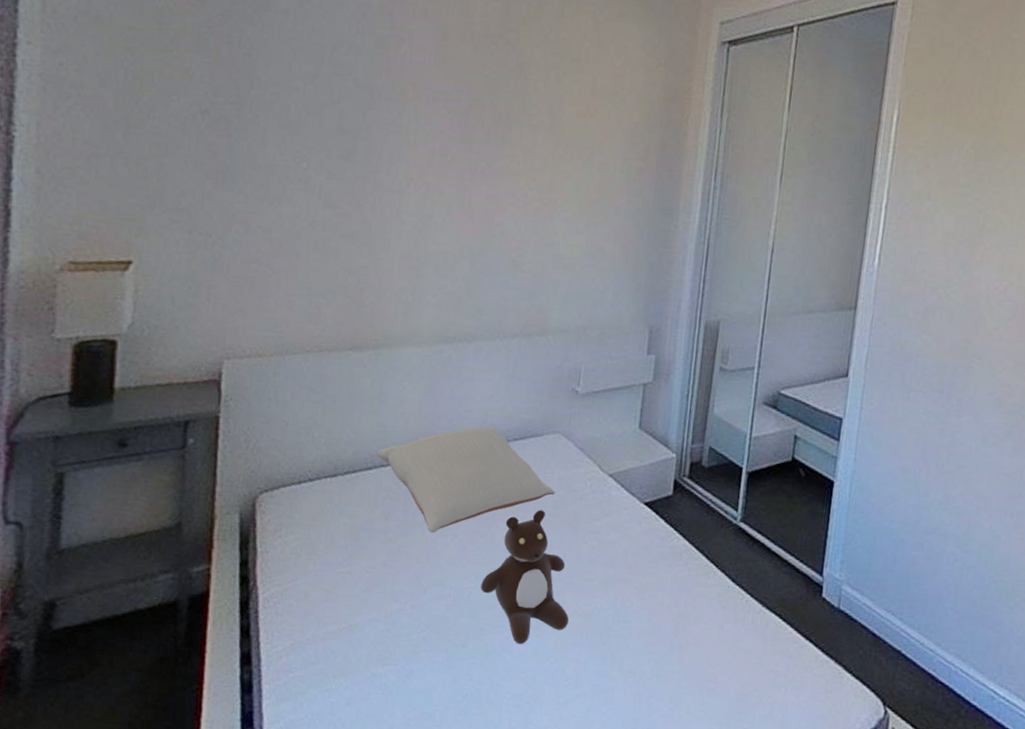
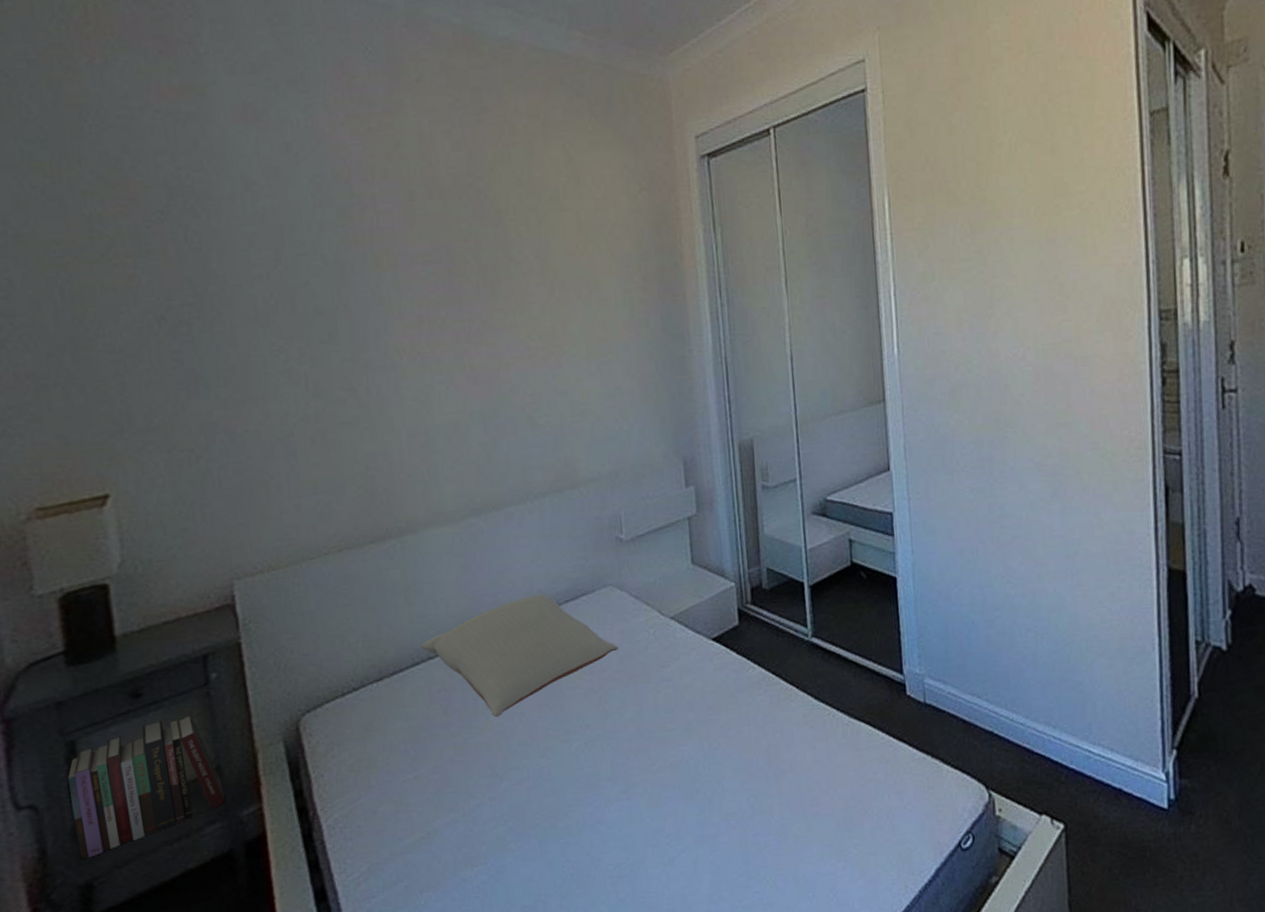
books: none [50,471,181,580] -> present [68,714,226,860]
stuffed animal: present [481,510,569,645] -> none [559,668,659,813]

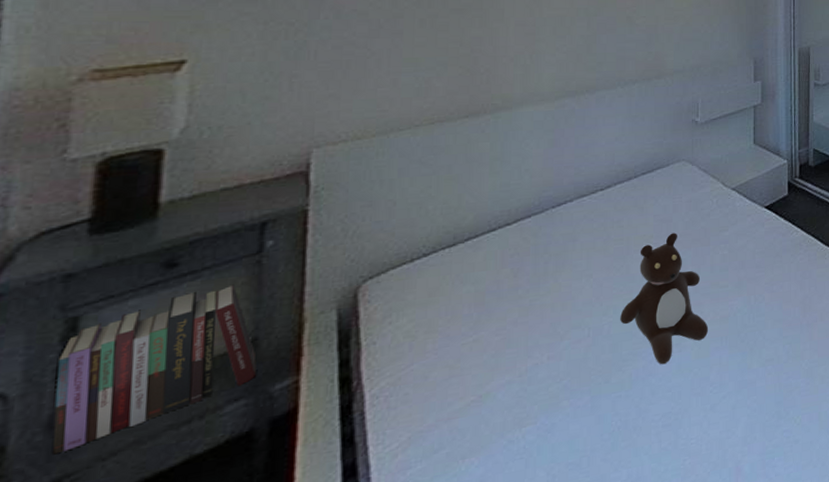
pillow: present [421,594,619,717] -> none [500,166,686,279]
stuffed animal: none [559,668,659,813] -> present [620,232,709,365]

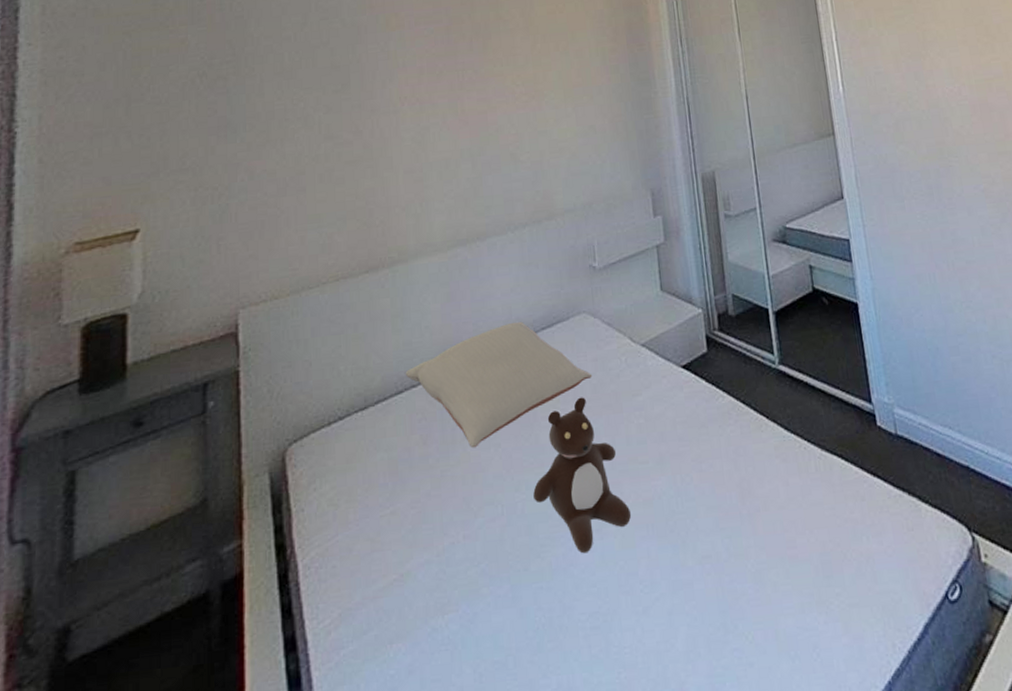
books: present [53,284,257,455] -> none [62,444,209,600]
pillow: none [500,166,686,279] -> present [405,321,593,448]

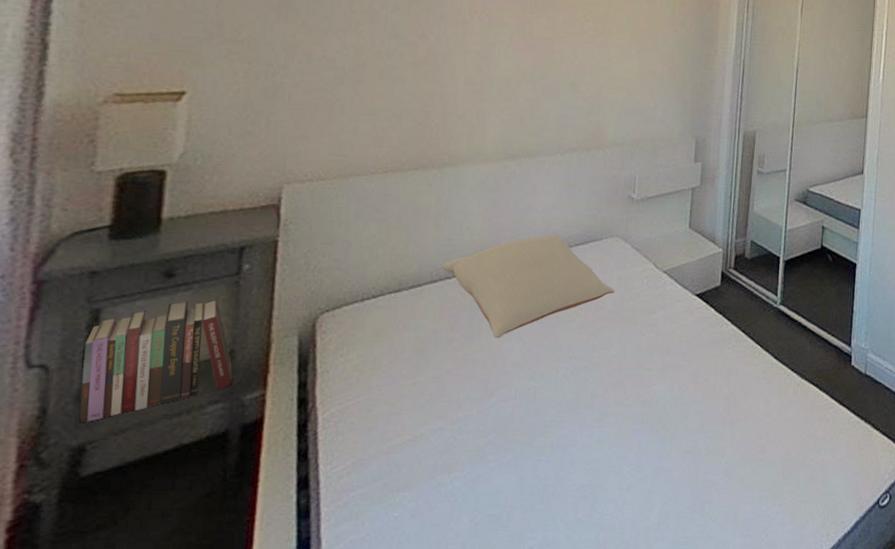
books: none [62,444,209,600] -> present [80,299,233,423]
stuffed animal: present [533,397,632,554] -> none [545,308,630,437]

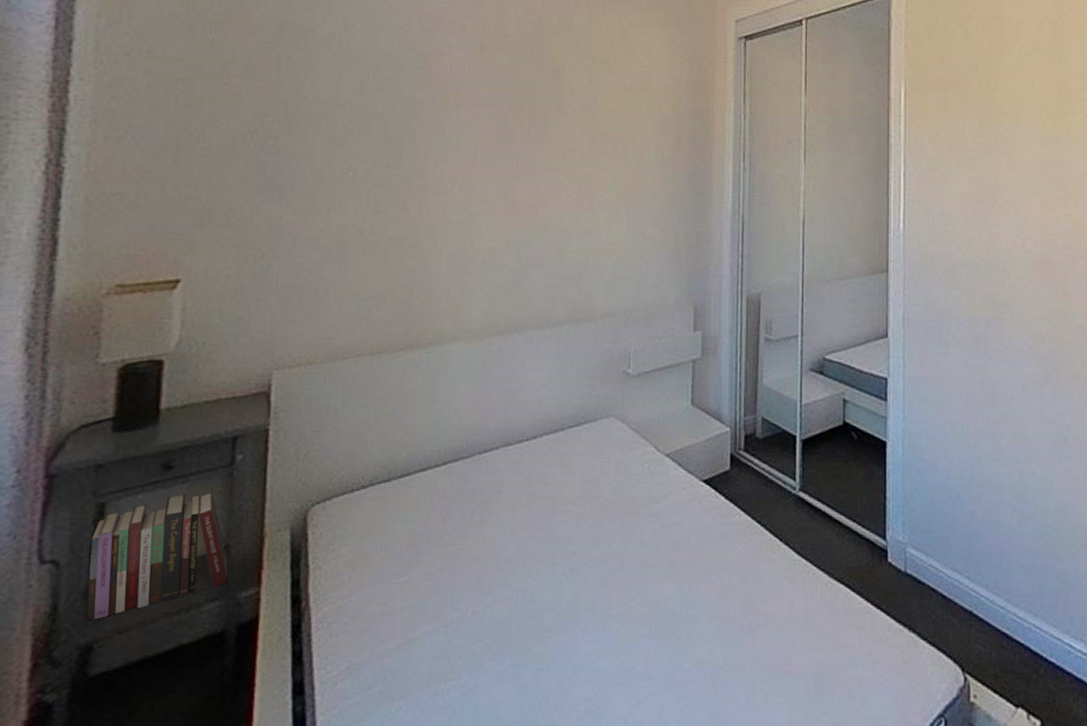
pillow: present [441,235,615,339] -> none [430,416,614,532]

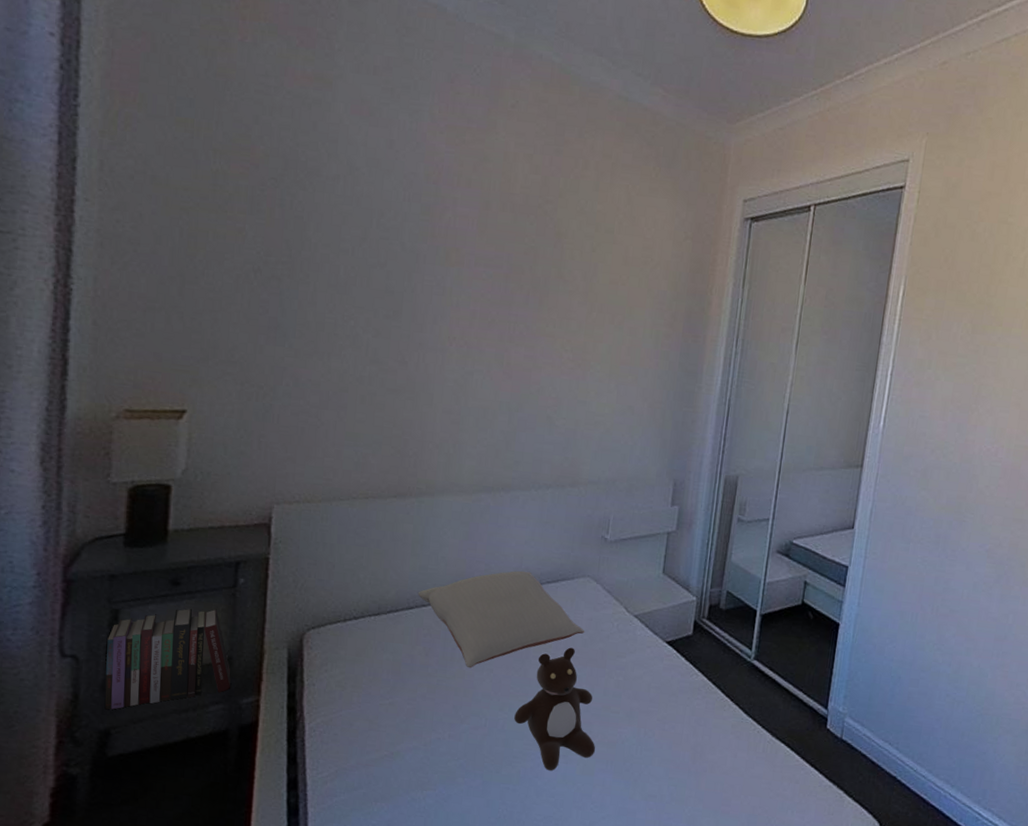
pillow: none [430,416,614,532] -> present [418,570,585,668]
stuffed animal: none [543,497,636,643] -> present [514,647,596,771]

